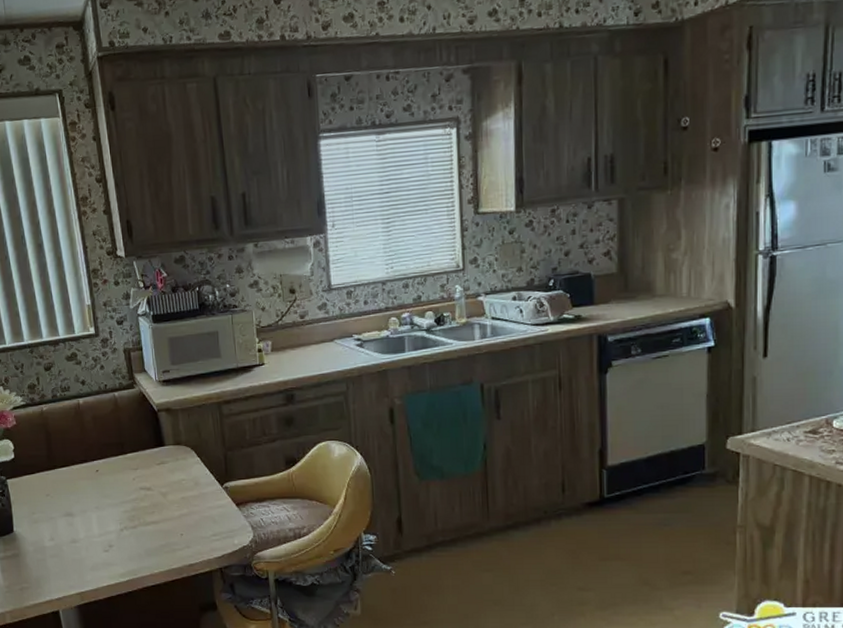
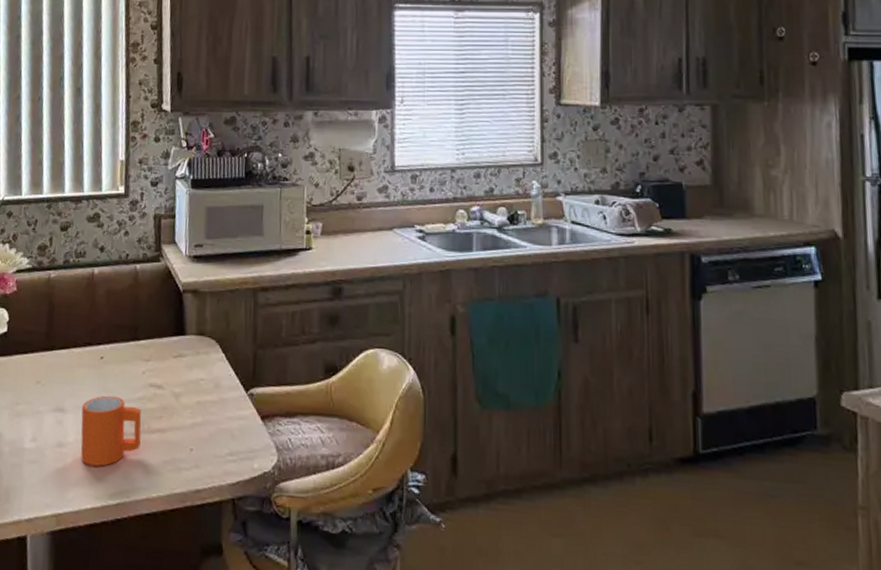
mug: none [87,499,140,554] -> present [80,395,142,467]

